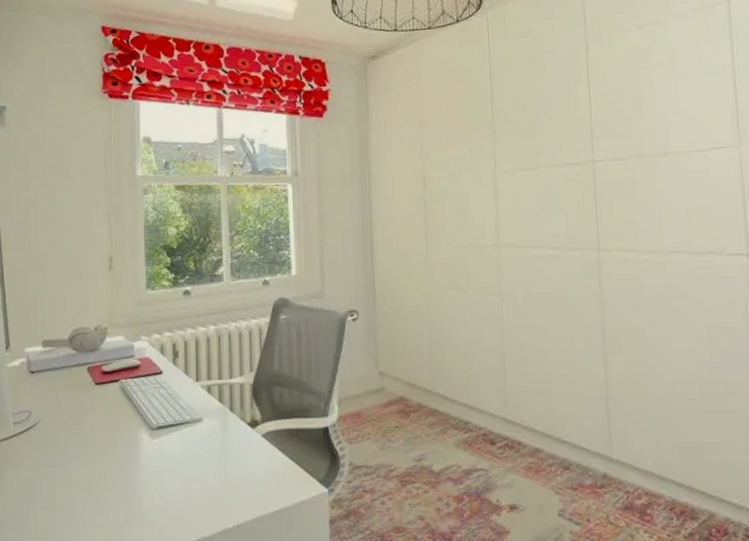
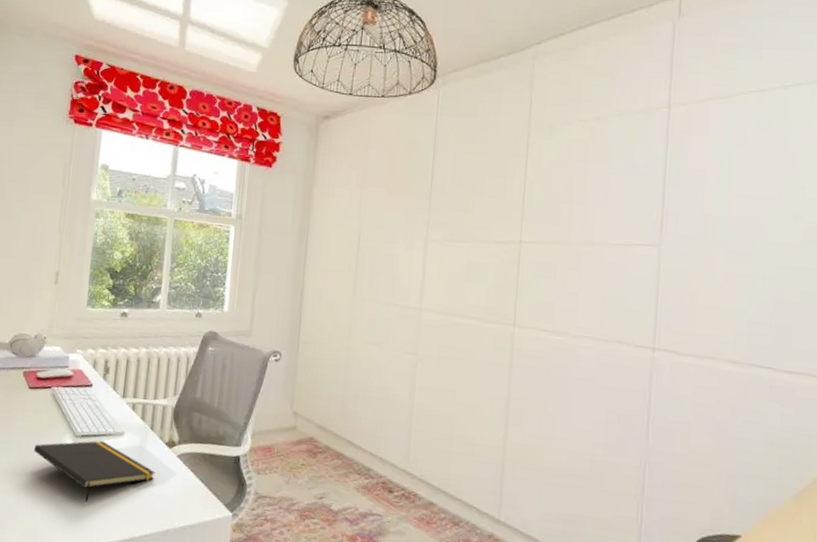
notepad: none [109,430,241,499] -> present [34,440,156,503]

